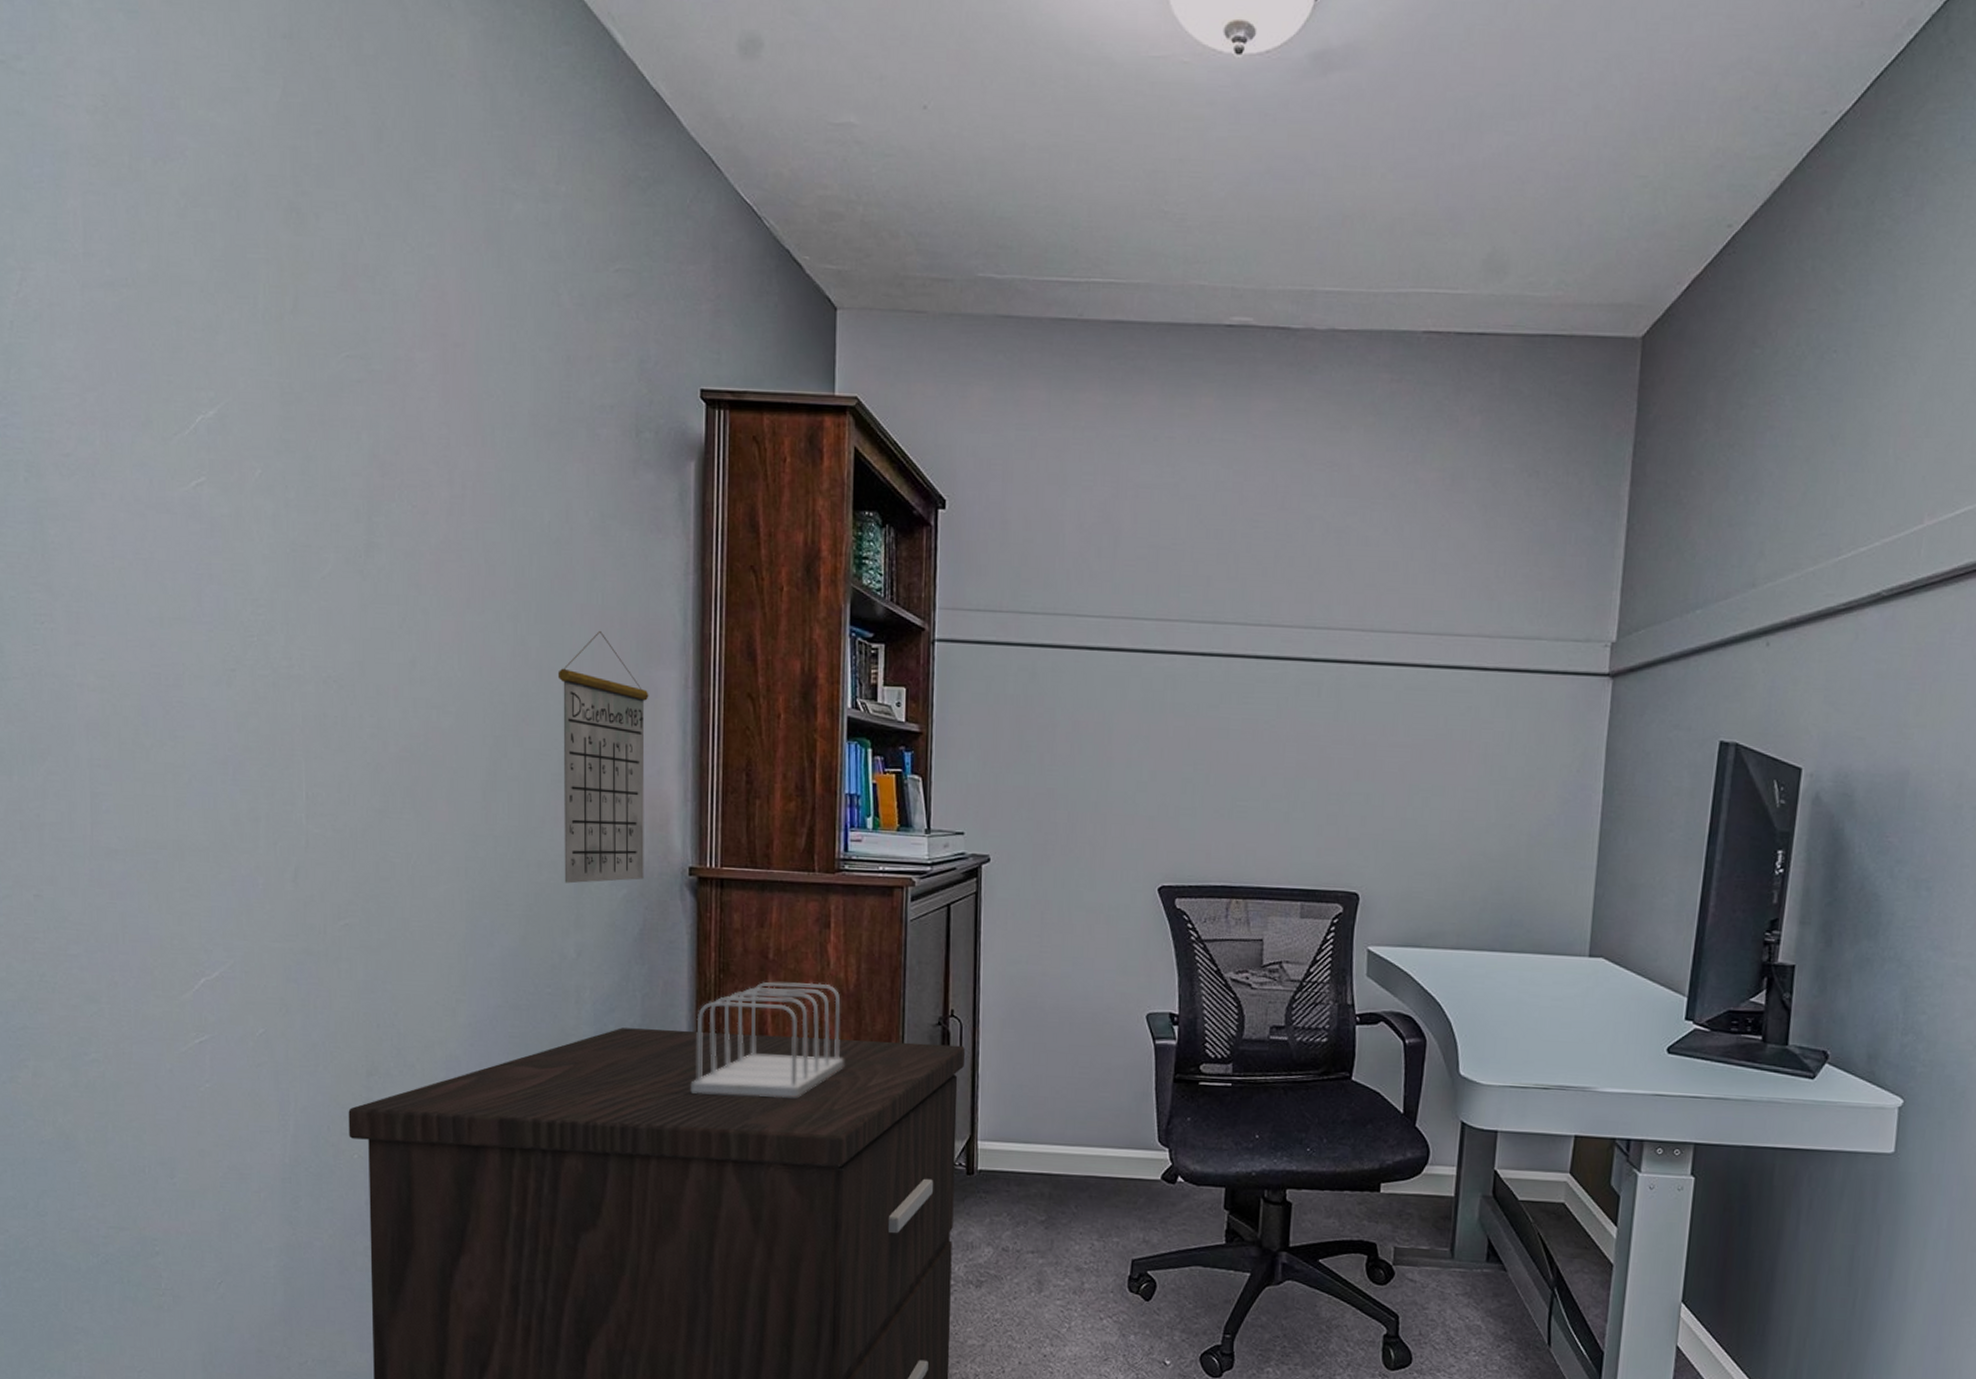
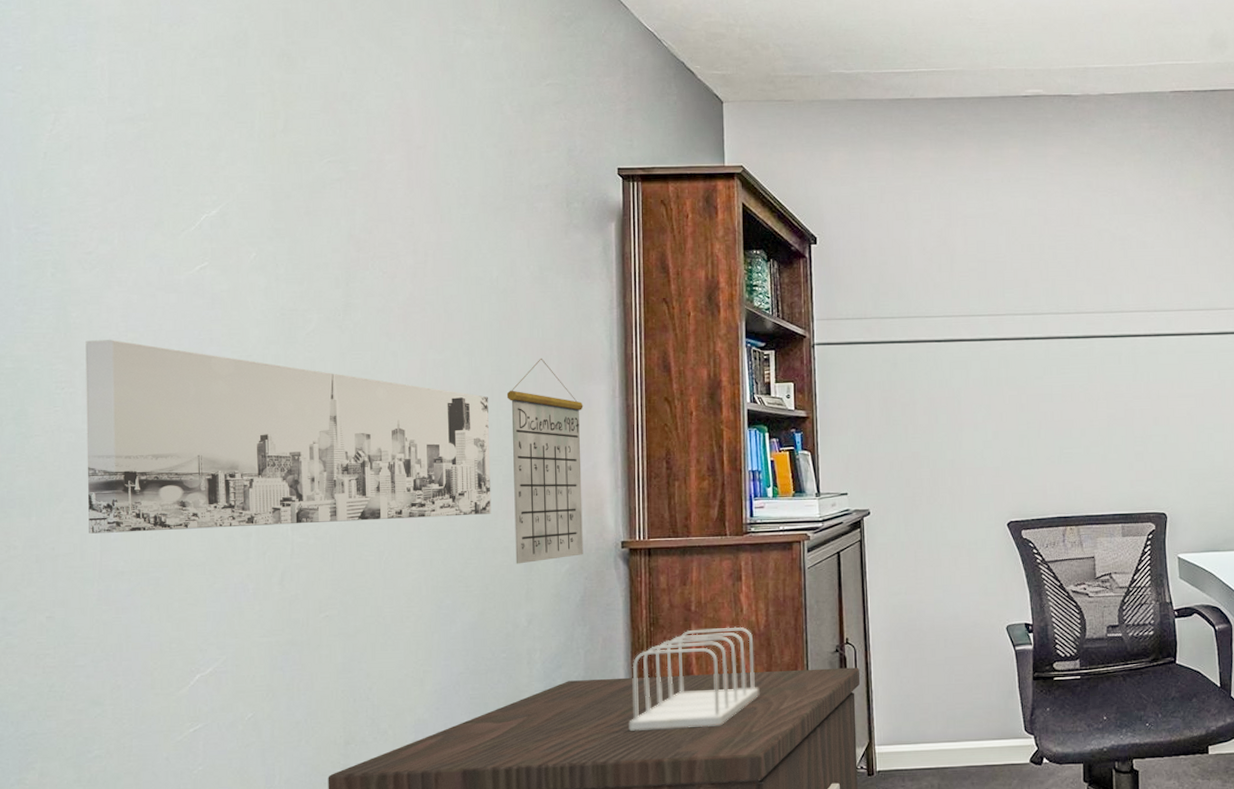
wall art: none [66,565,537,820] -> present [85,340,492,534]

